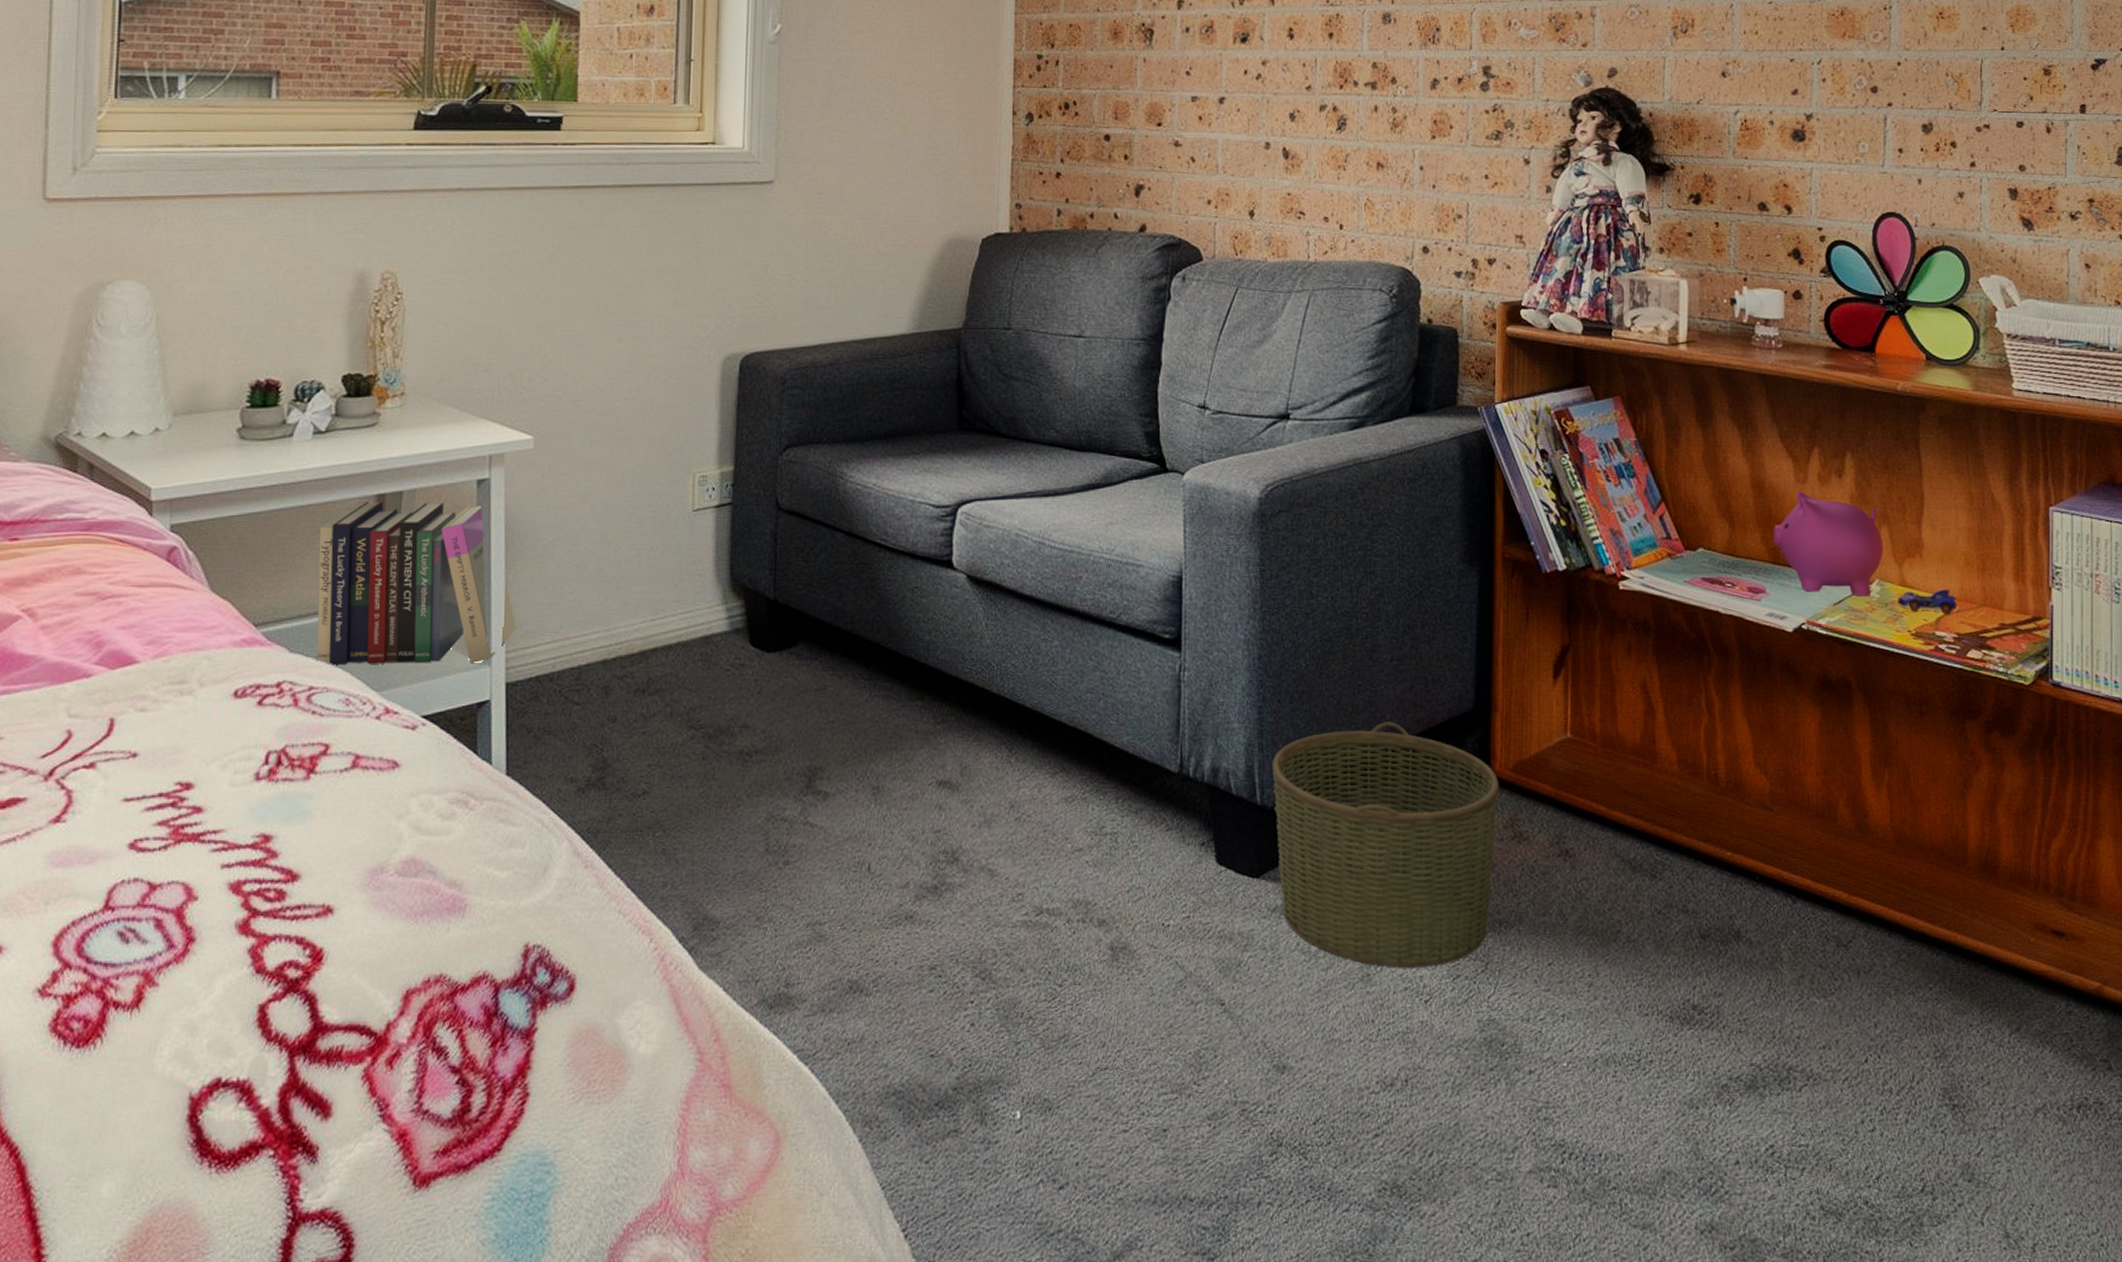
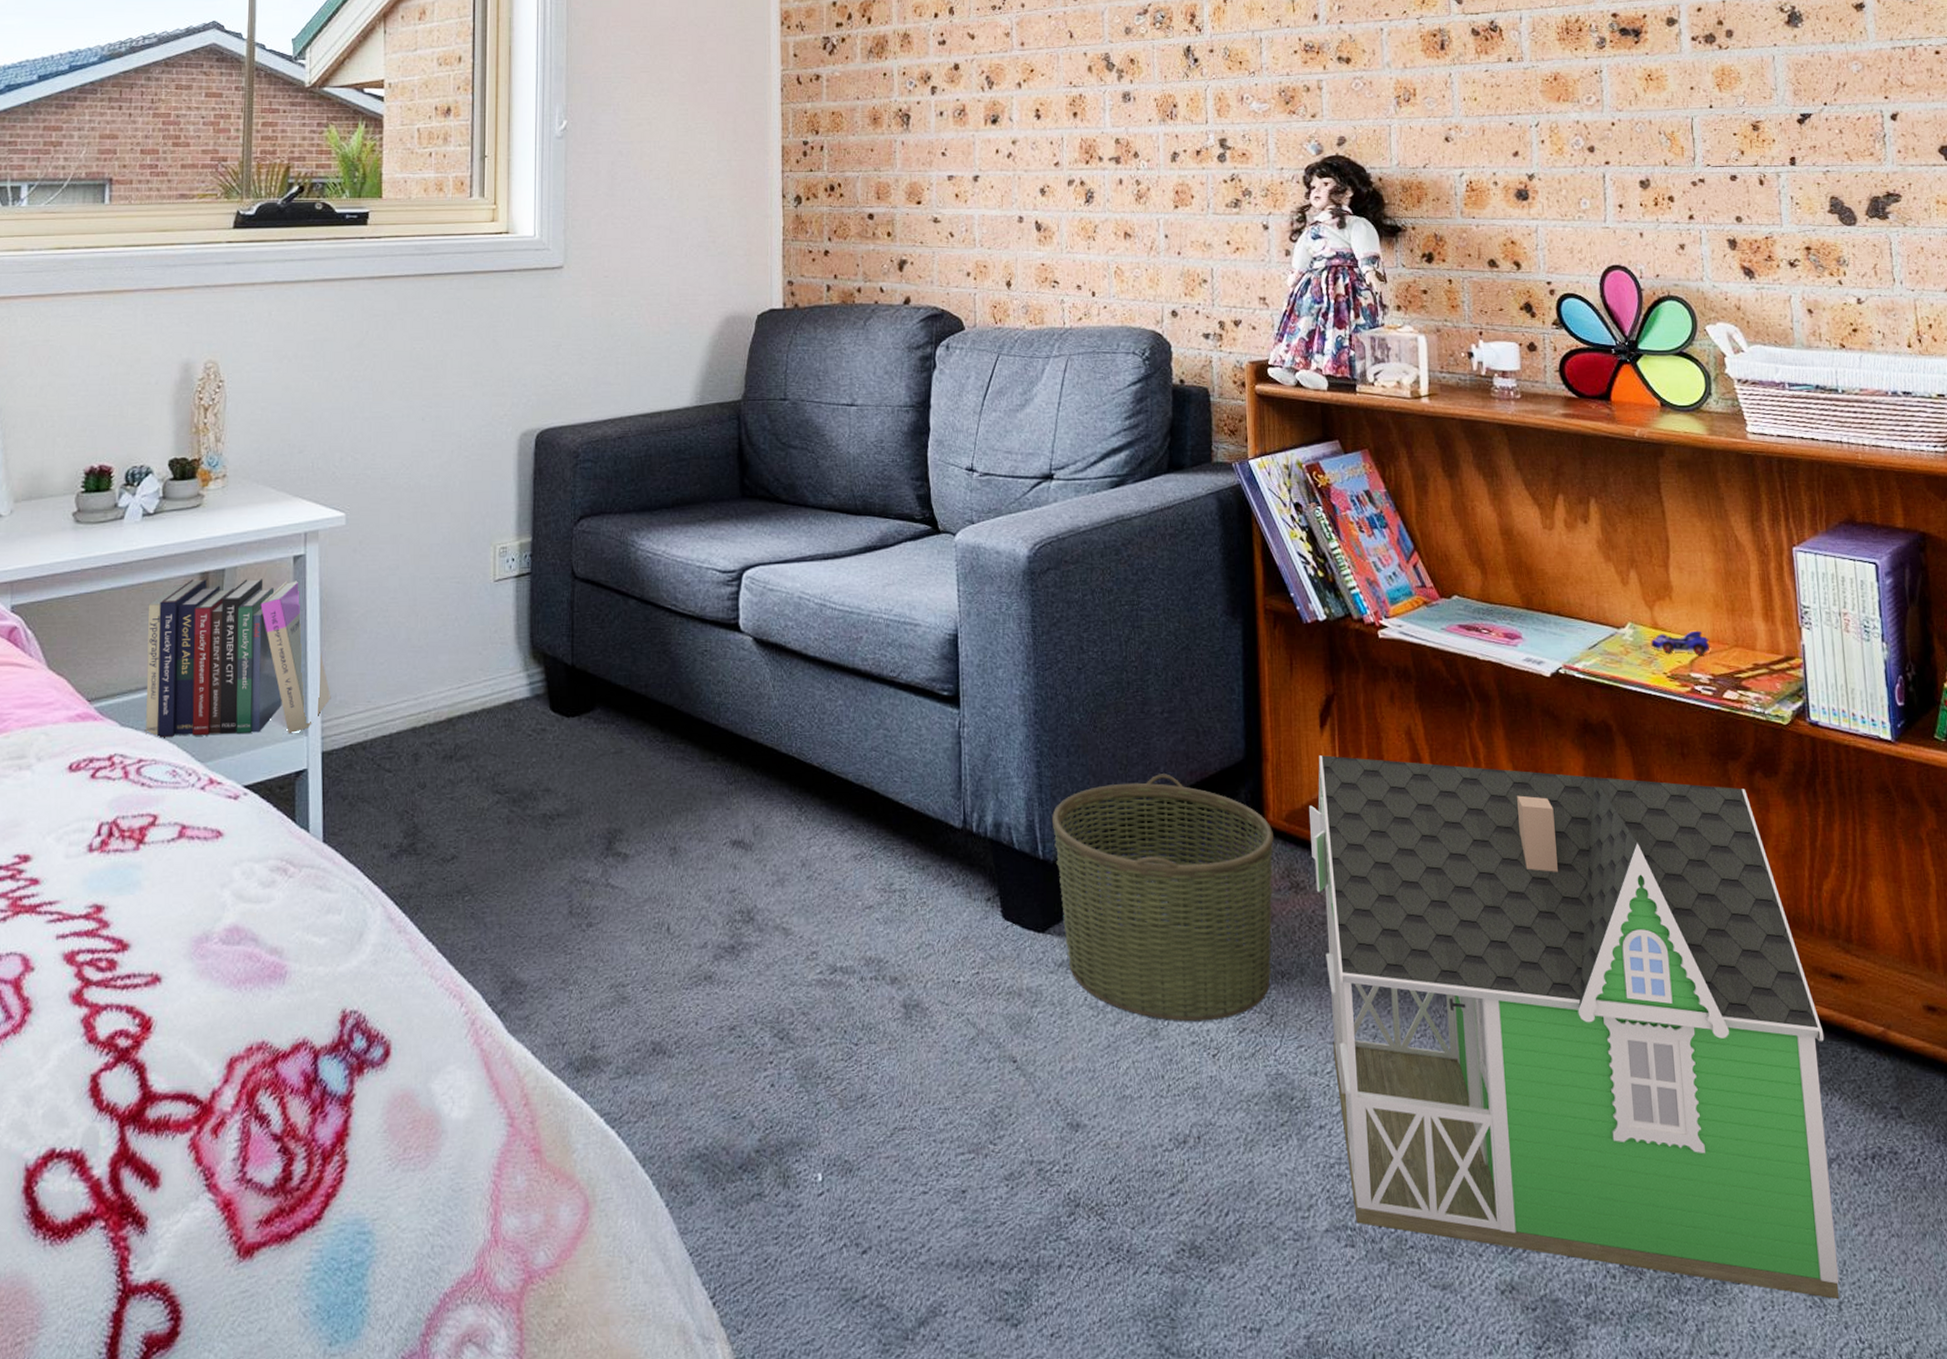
dollhouse: none [1536,706,2040,1242] -> present [1308,755,1840,1300]
piggy bank: present [1774,491,1883,597] -> none [1525,537,1634,640]

